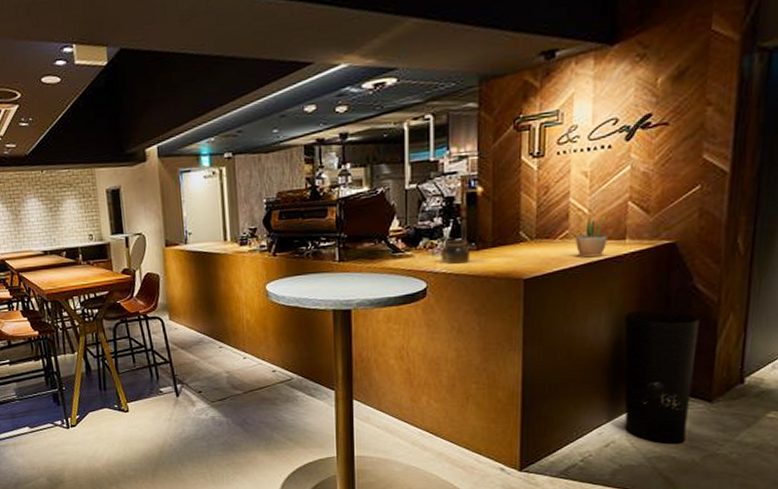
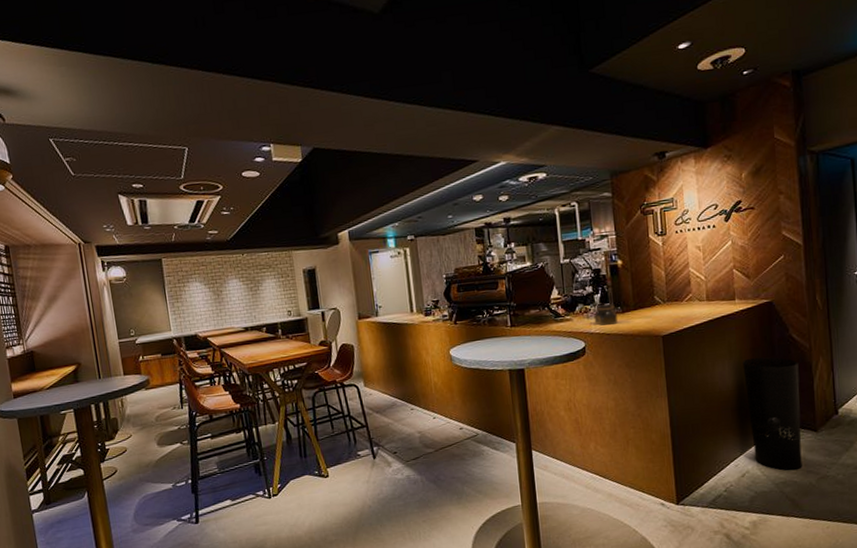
potted plant: present [576,215,607,258] -> none [698,280,722,316]

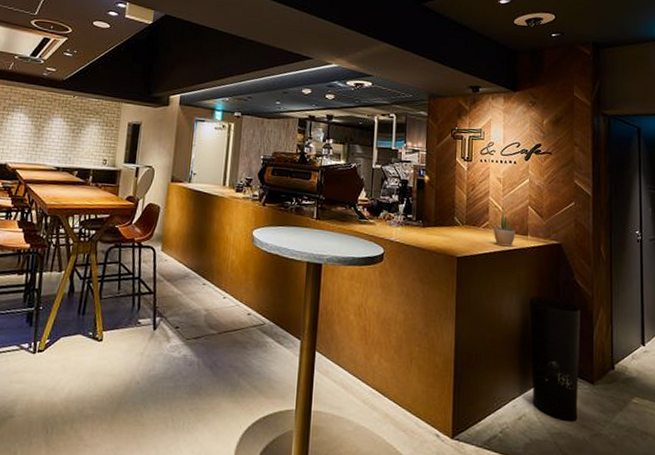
jar: present [593,303,618,326] -> none [396,214,418,237]
potted plant: none [698,280,722,316] -> present [494,214,515,247]

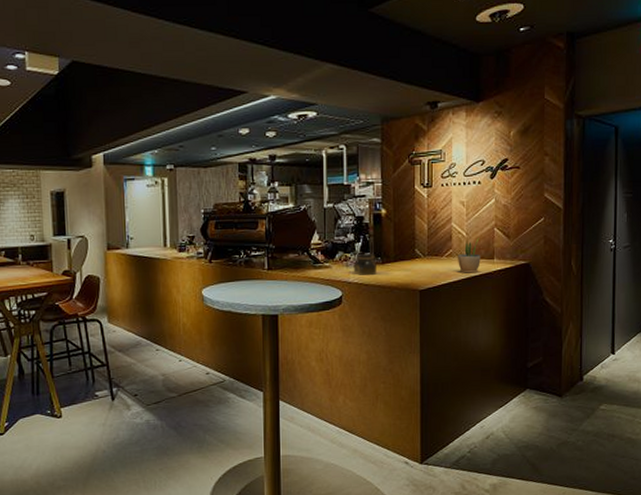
jar: none [396,214,418,237] -> present [353,253,376,276]
umbrella stand: present [529,296,581,422] -> none [496,318,549,435]

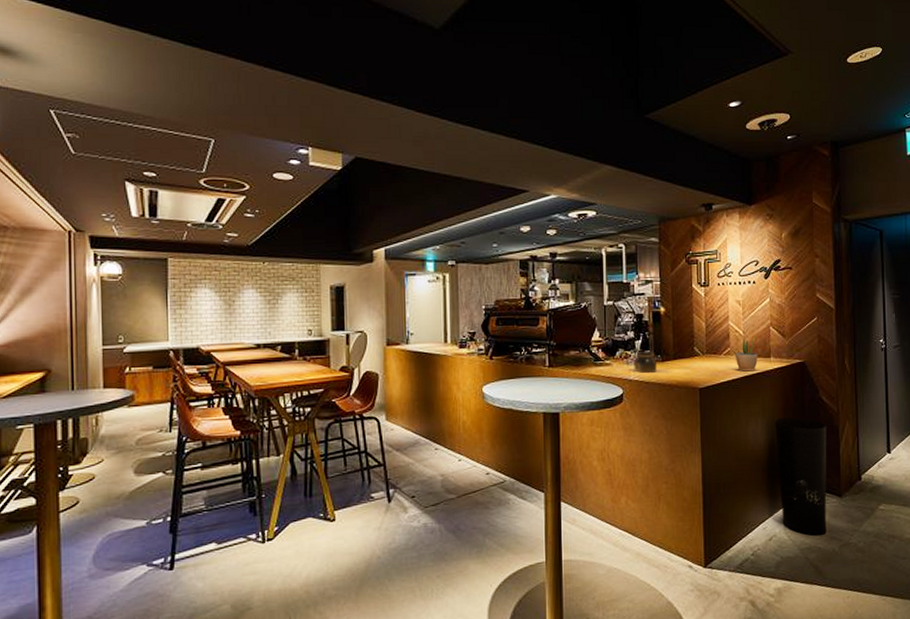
umbrella stand: none [496,318,549,435] -> present [775,417,827,536]

